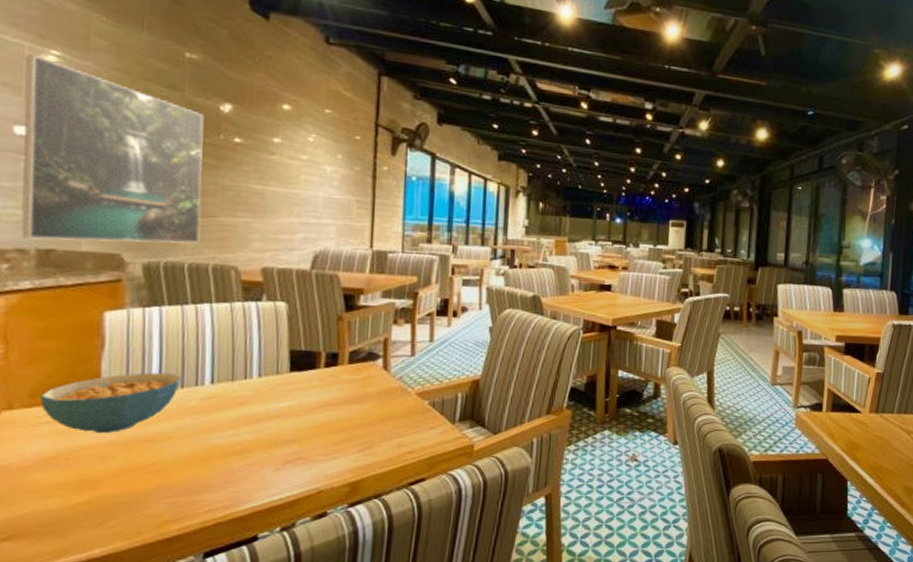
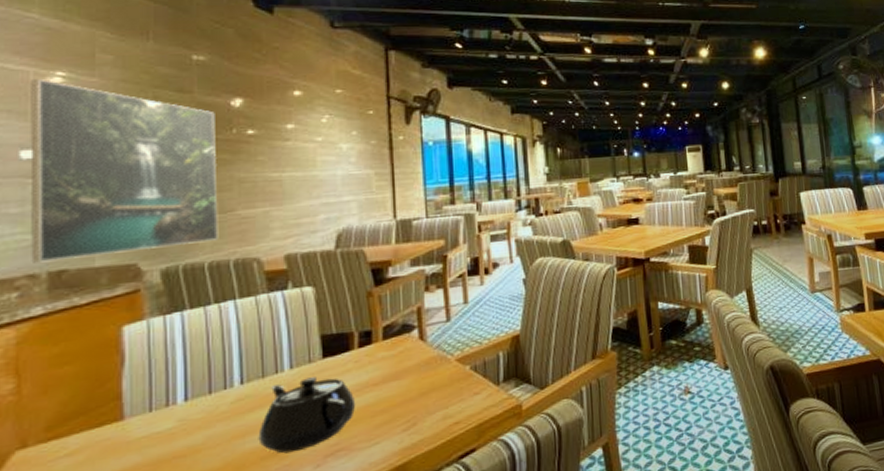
cereal bowl: present [39,372,181,434] -> none [56,380,208,460]
teapot: none [224,388,318,454] -> present [258,377,356,454]

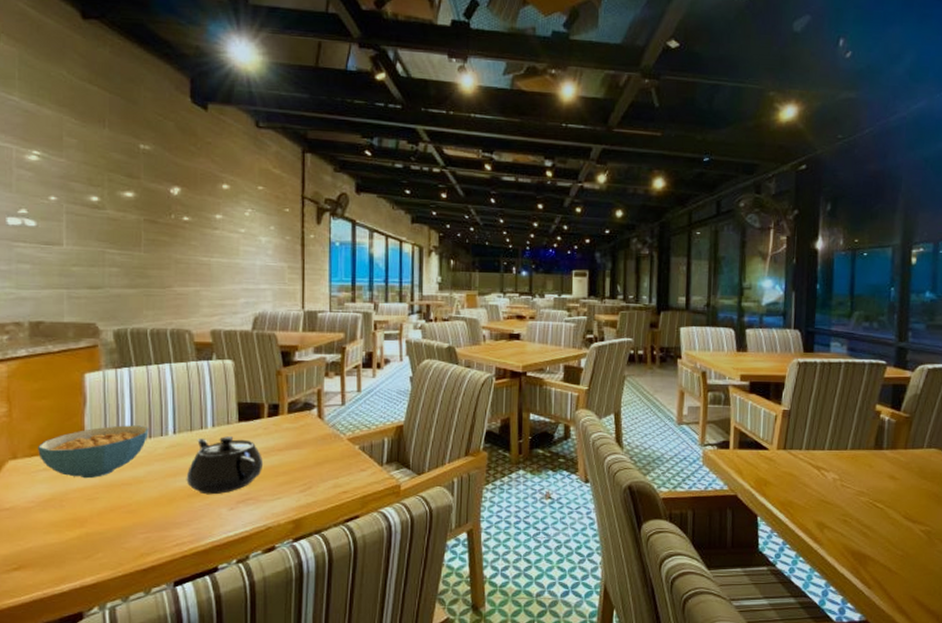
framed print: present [30,78,219,263] -> none [14,155,159,314]
cereal bowl: none [56,380,208,460] -> present [37,425,149,479]

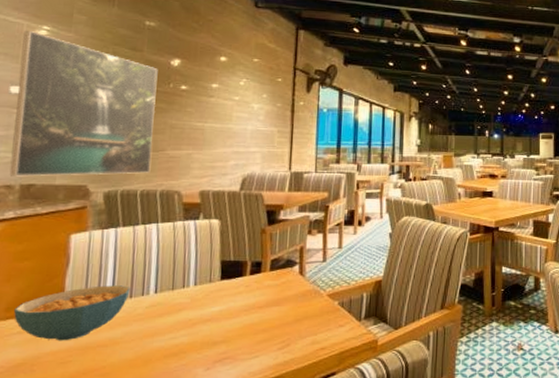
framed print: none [14,155,159,314] -> present [9,30,158,177]
teapot: present [186,436,264,495] -> none [163,295,243,355]

